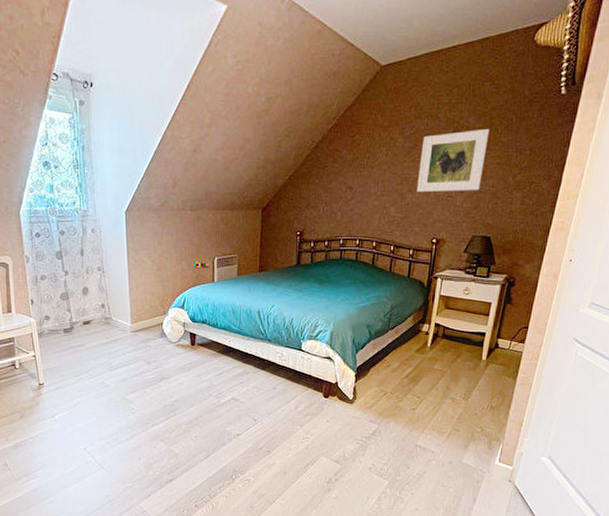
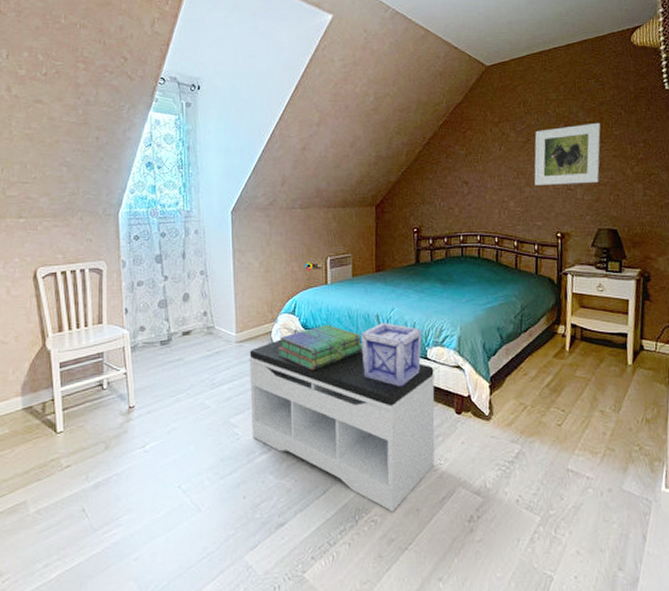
bench: none [143,330,307,474] -> present [249,339,435,512]
stack of books: none [168,318,245,358] -> present [277,325,363,371]
wooden crate: none [244,318,299,374] -> present [361,323,422,387]

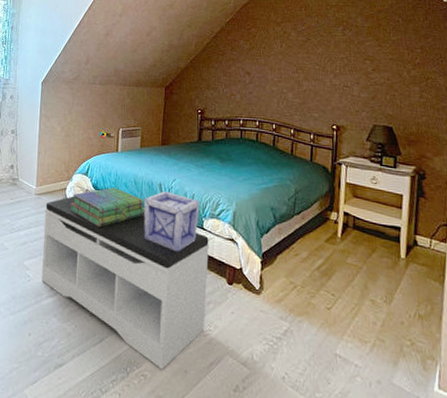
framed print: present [534,122,601,185] -> none [312,28,378,83]

